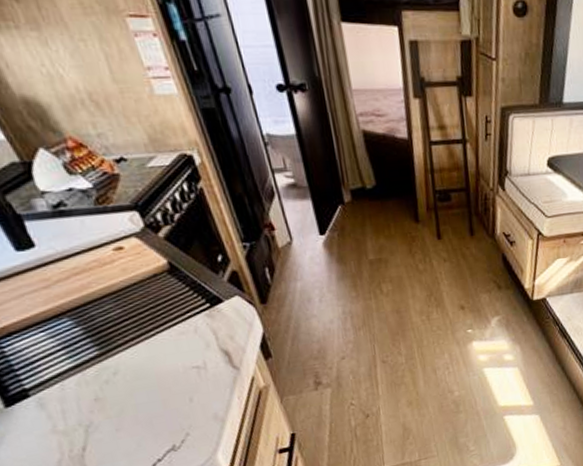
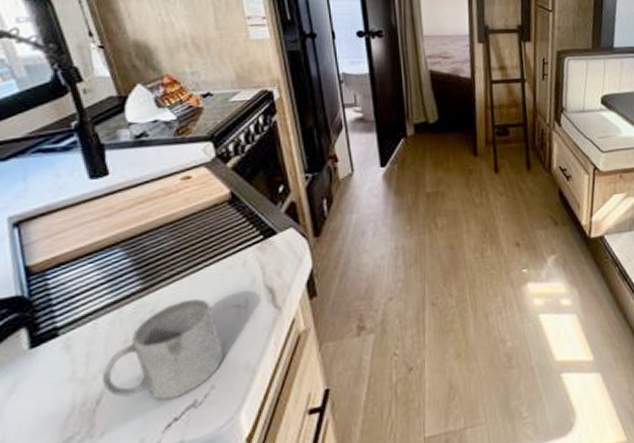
mug: none [81,361,193,446] -> present [103,298,223,400]

